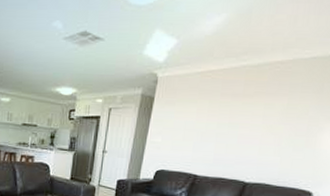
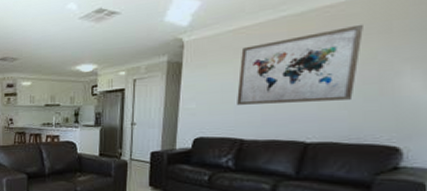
wall art: none [196,82,303,148] -> present [237,24,363,105]

